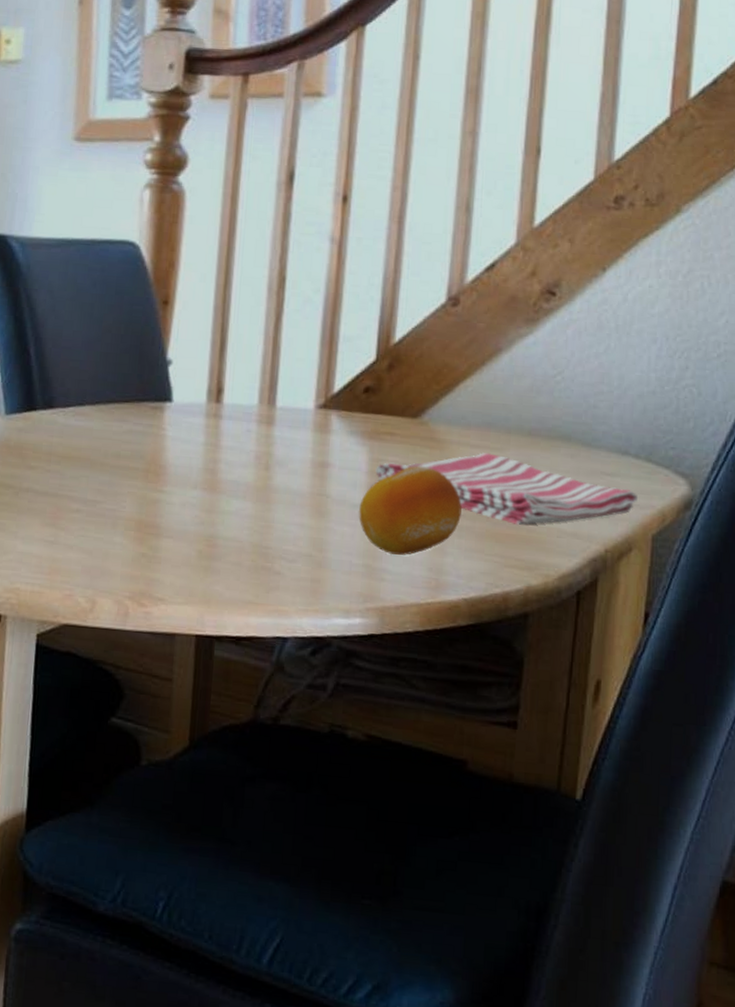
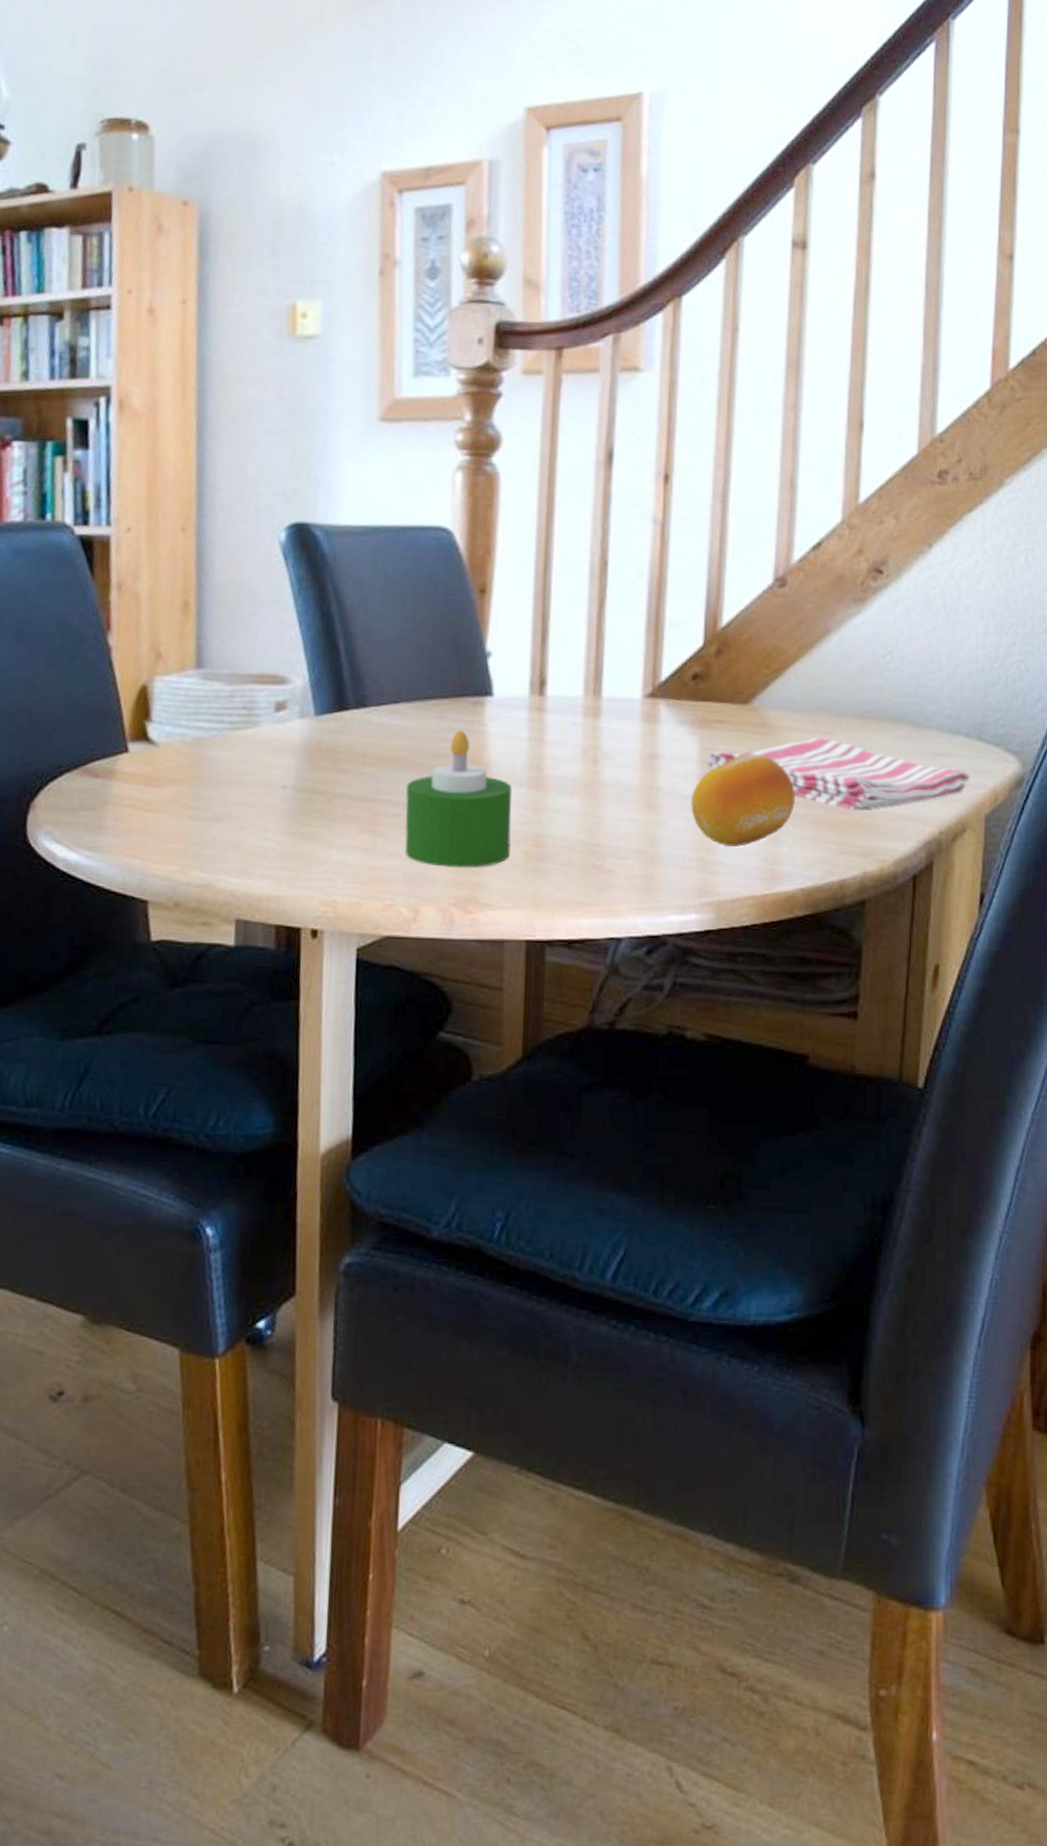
candle: none [85,433,187,564] -> present [405,730,512,868]

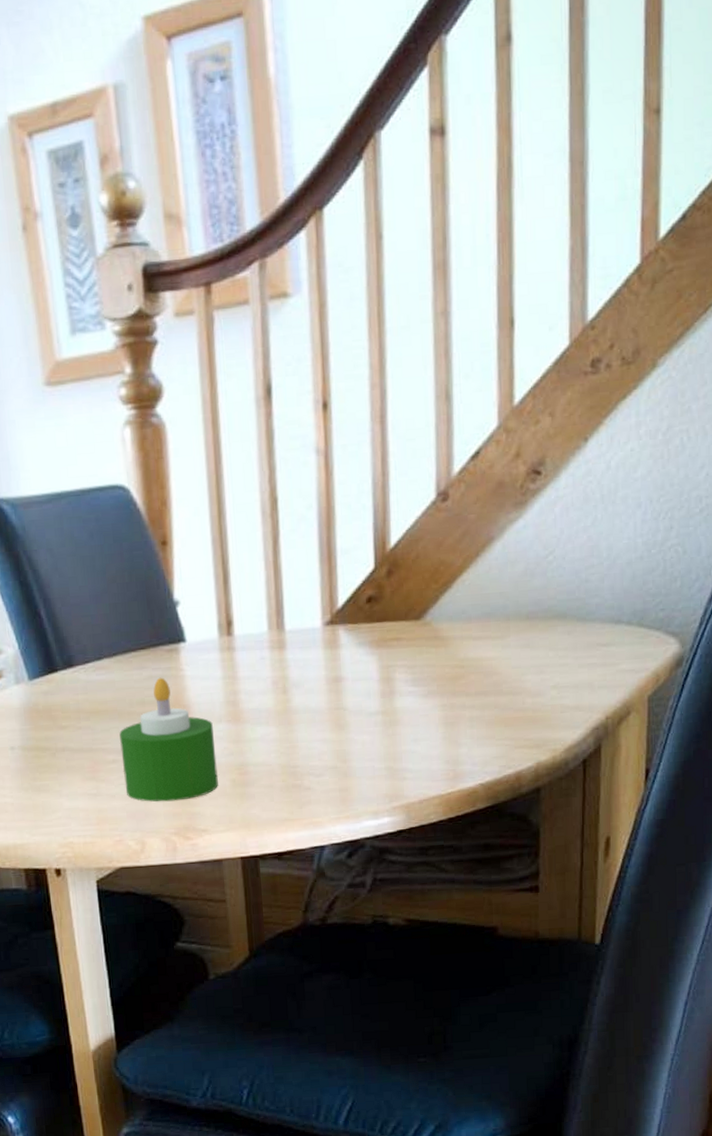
fruit: present [691,754,795,847] -> none [375,665,471,754]
dish towel: present [706,736,970,810] -> none [386,642,632,707]

